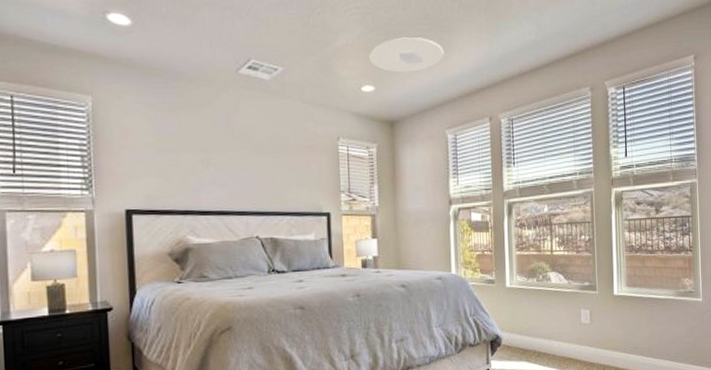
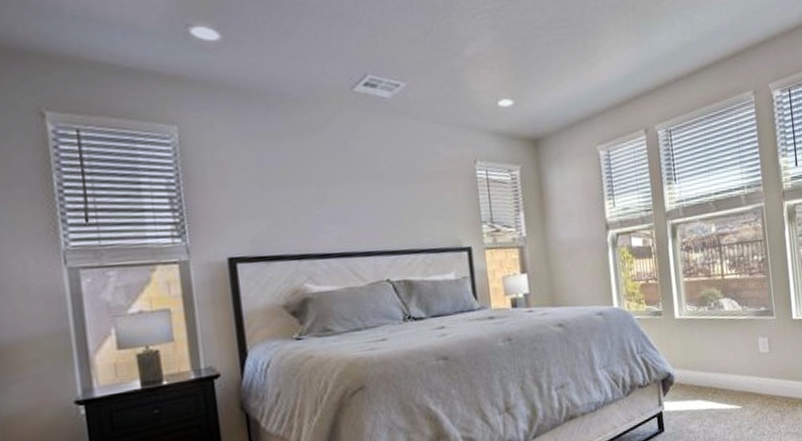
ceiling light: present [369,37,444,73] -> none [505,42,590,84]

